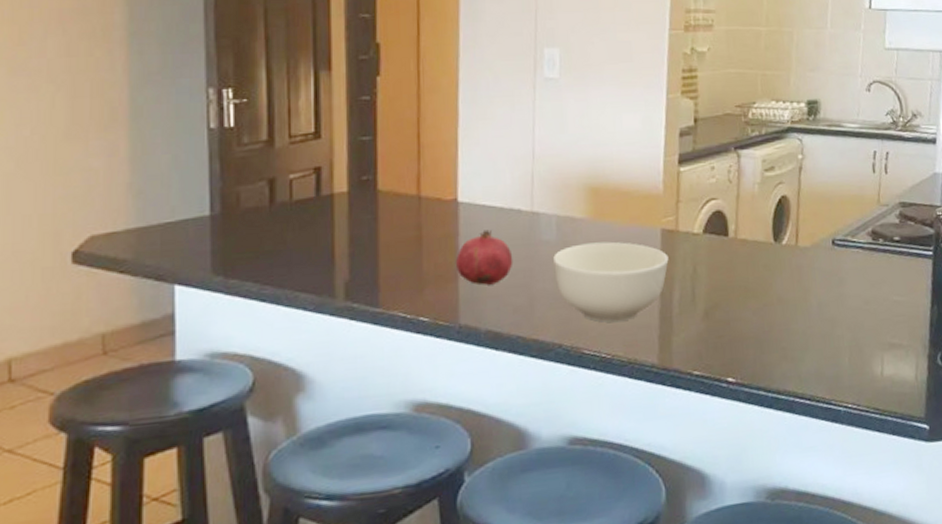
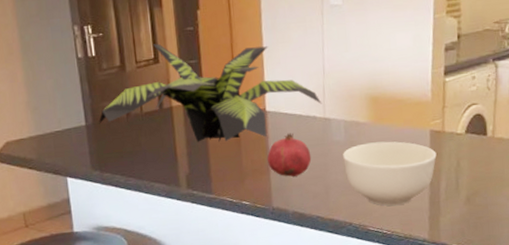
plant: none [230,114,530,240] -> present [99,43,322,142]

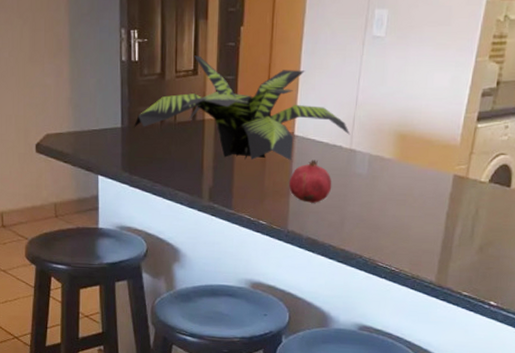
bowl: present [343,141,437,206] -> none [363,179,456,245]

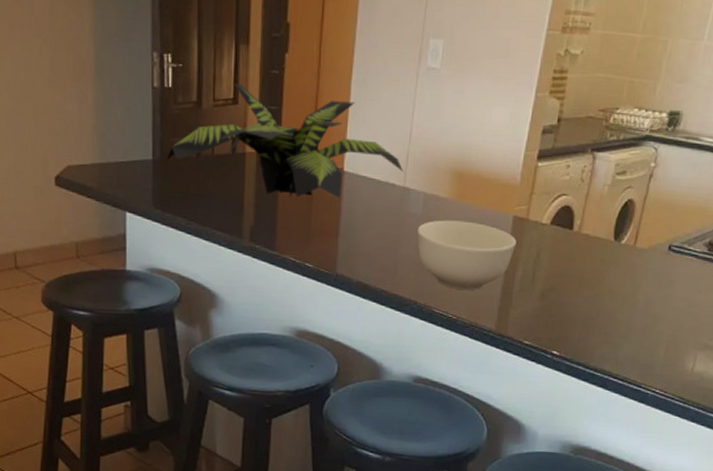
fruit: present [289,159,332,203] -> none [338,198,385,245]
bowl: none [363,179,456,245] -> present [417,220,517,290]

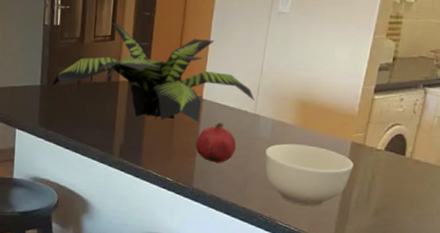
fruit: none [338,198,385,245] -> present [196,122,237,163]

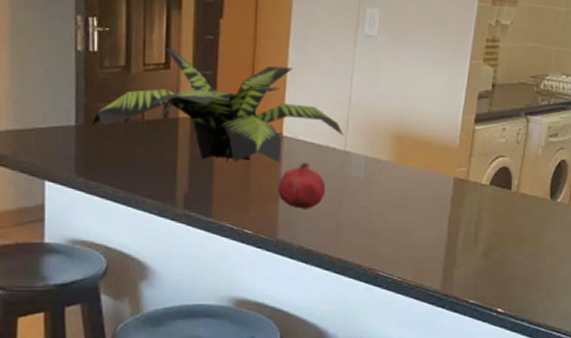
bowl: present [265,143,354,206] -> none [360,183,458,251]

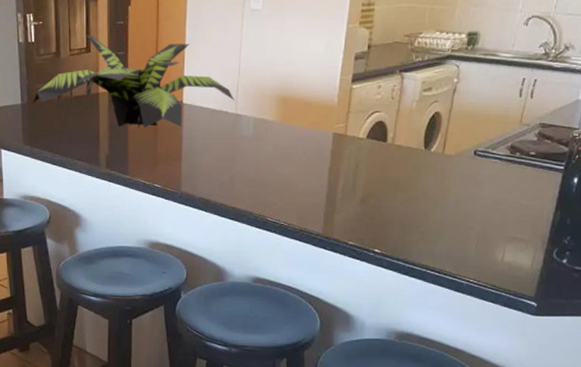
fruit: present [278,162,326,209] -> none [181,125,221,165]

